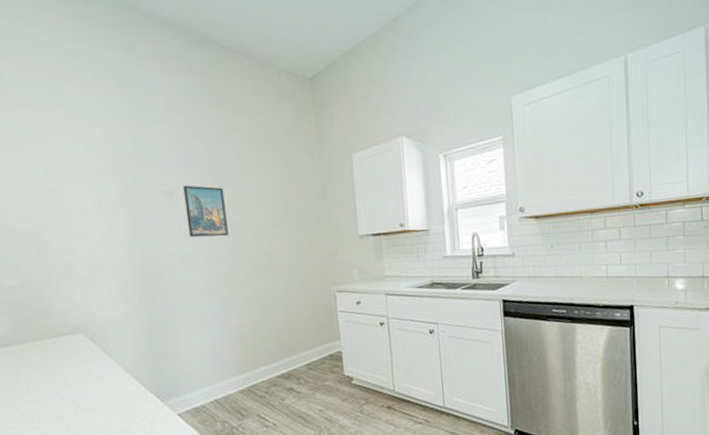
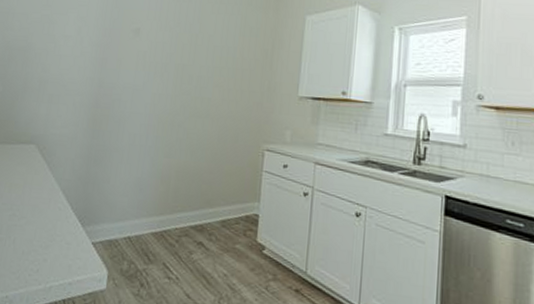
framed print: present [183,185,229,238] -> none [143,26,182,78]

